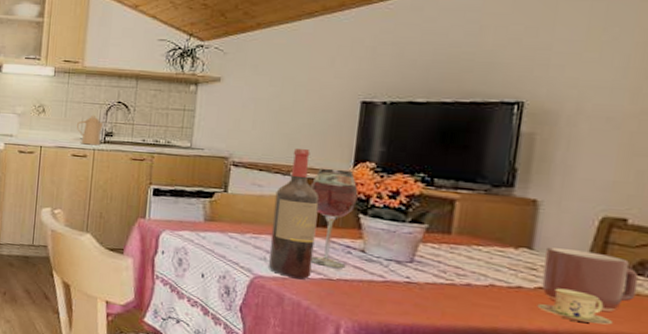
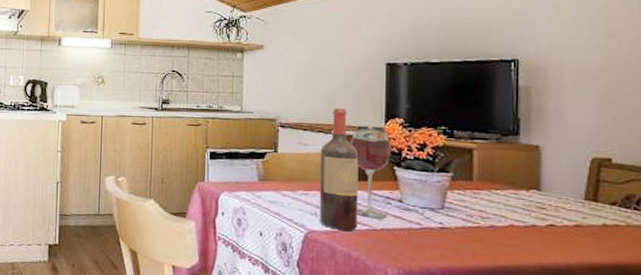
teapot: present [76,114,103,146] -> none [134,83,159,113]
cup and saucer: present [537,288,614,325] -> none [550,224,613,255]
mug: present [541,247,639,313] -> none [550,187,627,244]

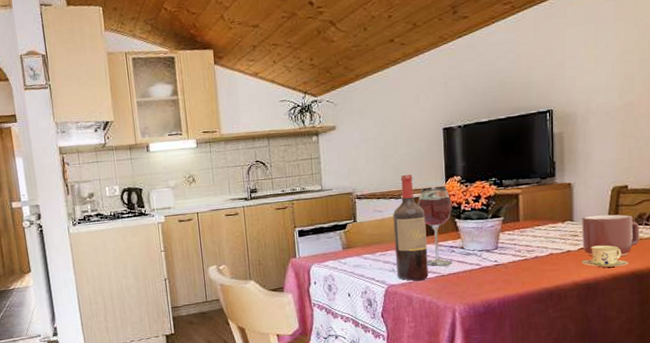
mug: none [550,187,627,244] -> present [581,214,640,257]
cup and saucer: none [550,224,613,255] -> present [581,245,629,268]

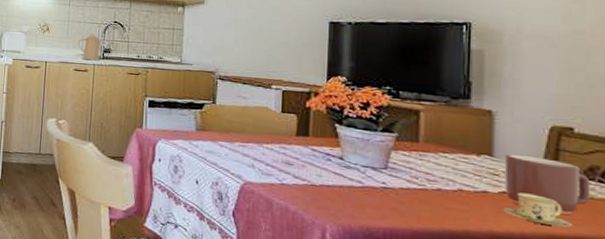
teapot: none [224,176,248,204] -> present [77,33,101,61]
wine bottle: present [393,175,429,281] -> none [256,64,299,185]
wineglass: present [418,186,452,266] -> none [290,81,333,175]

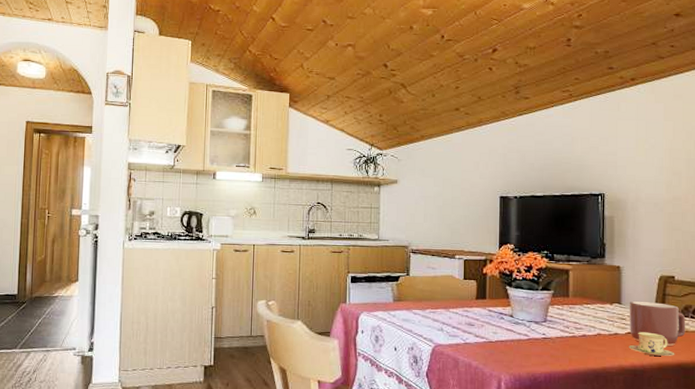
teapot: present [77,33,101,61] -> none [283,214,306,242]

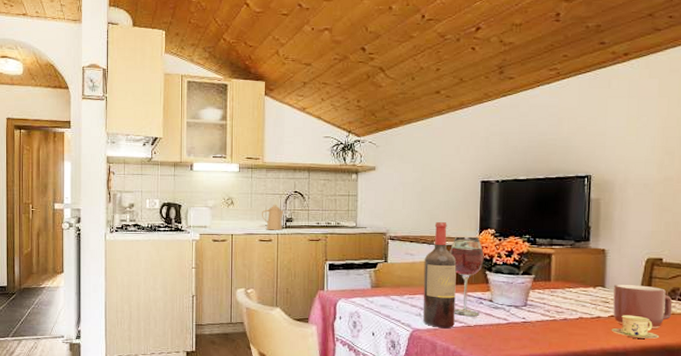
teapot: none [283,214,306,242] -> present [261,204,283,230]
wine bottle: none [444,236,478,343] -> present [422,222,457,328]
wineglass: none [471,251,504,331] -> present [450,236,484,316]

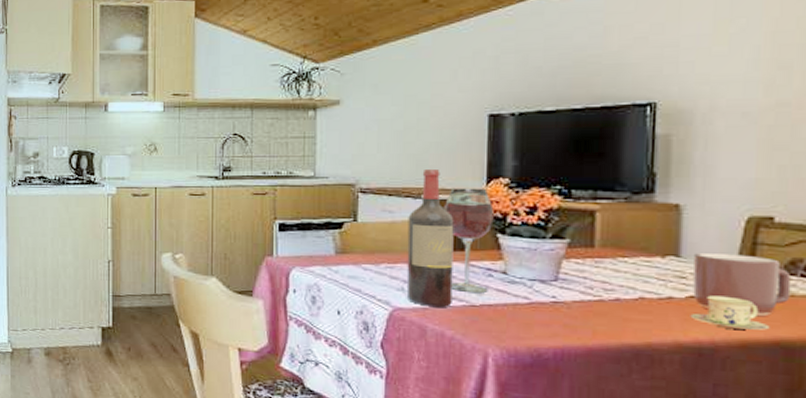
teapot: present [261,204,283,230] -> none [191,149,219,182]

